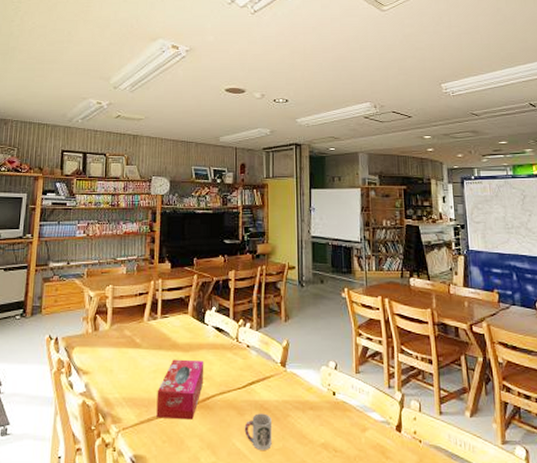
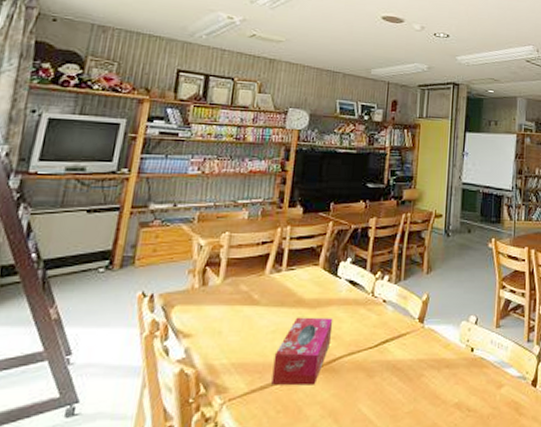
cup: present [244,413,272,450] -> none [372,374,404,415]

